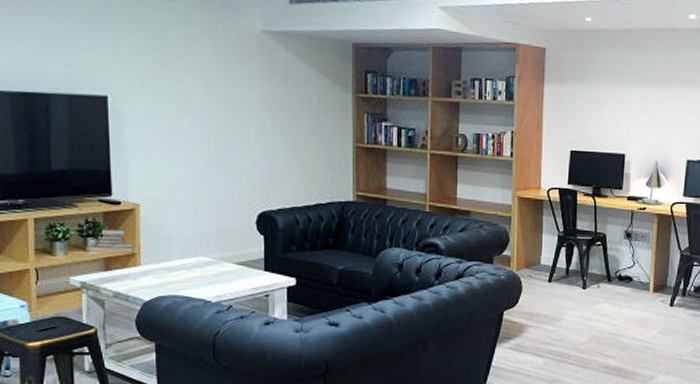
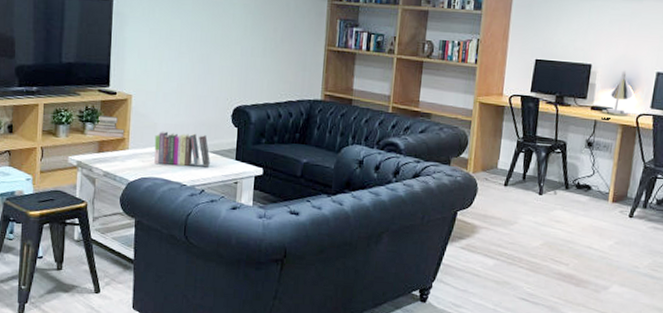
books: none [170,243,236,281] -> present [154,131,210,167]

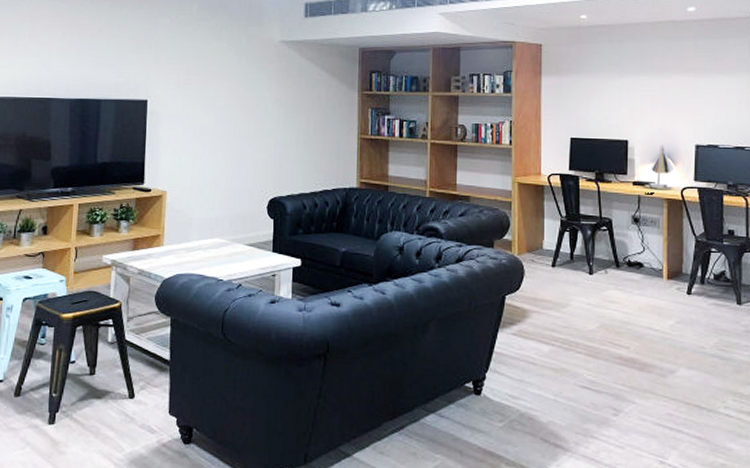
books: present [87,115,125,138] -> none [121,213,160,235]
books: present [154,131,210,167] -> none [189,225,247,261]

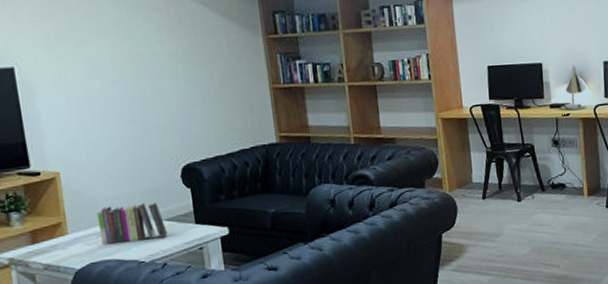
books: none [189,225,247,261] -> present [96,202,167,245]

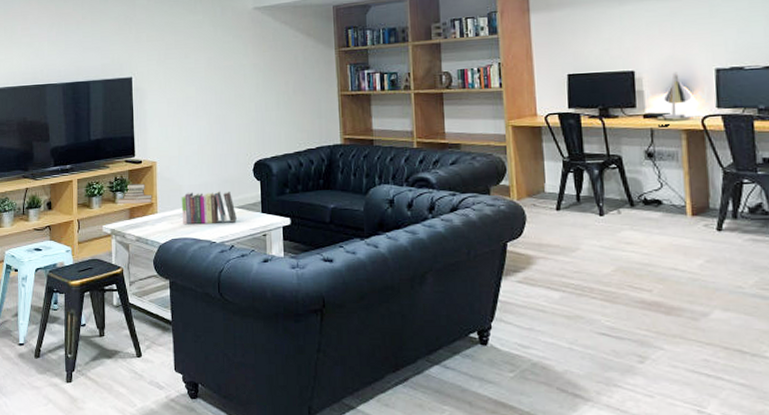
books: none [13,200,60,227] -> present [117,184,152,205]

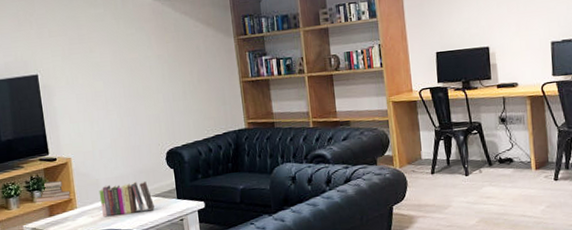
table lamp: present [656,72,692,121] -> none [507,46,534,90]

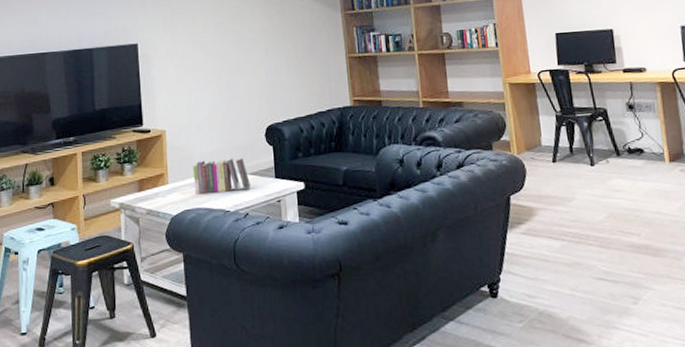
books: present [35,180,71,203] -> none [126,154,163,177]

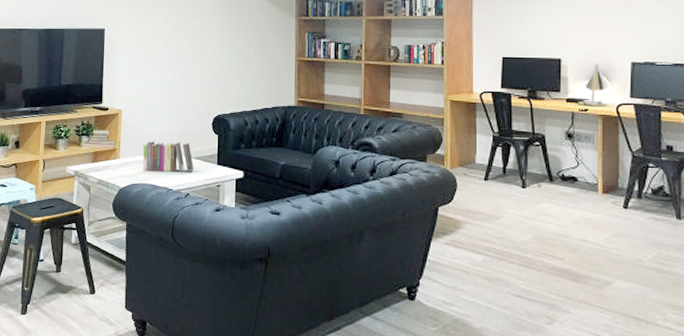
books: none [126,154,163,177] -> present [83,129,116,149]
table lamp: none [634,29,664,75] -> present [577,62,609,107]

